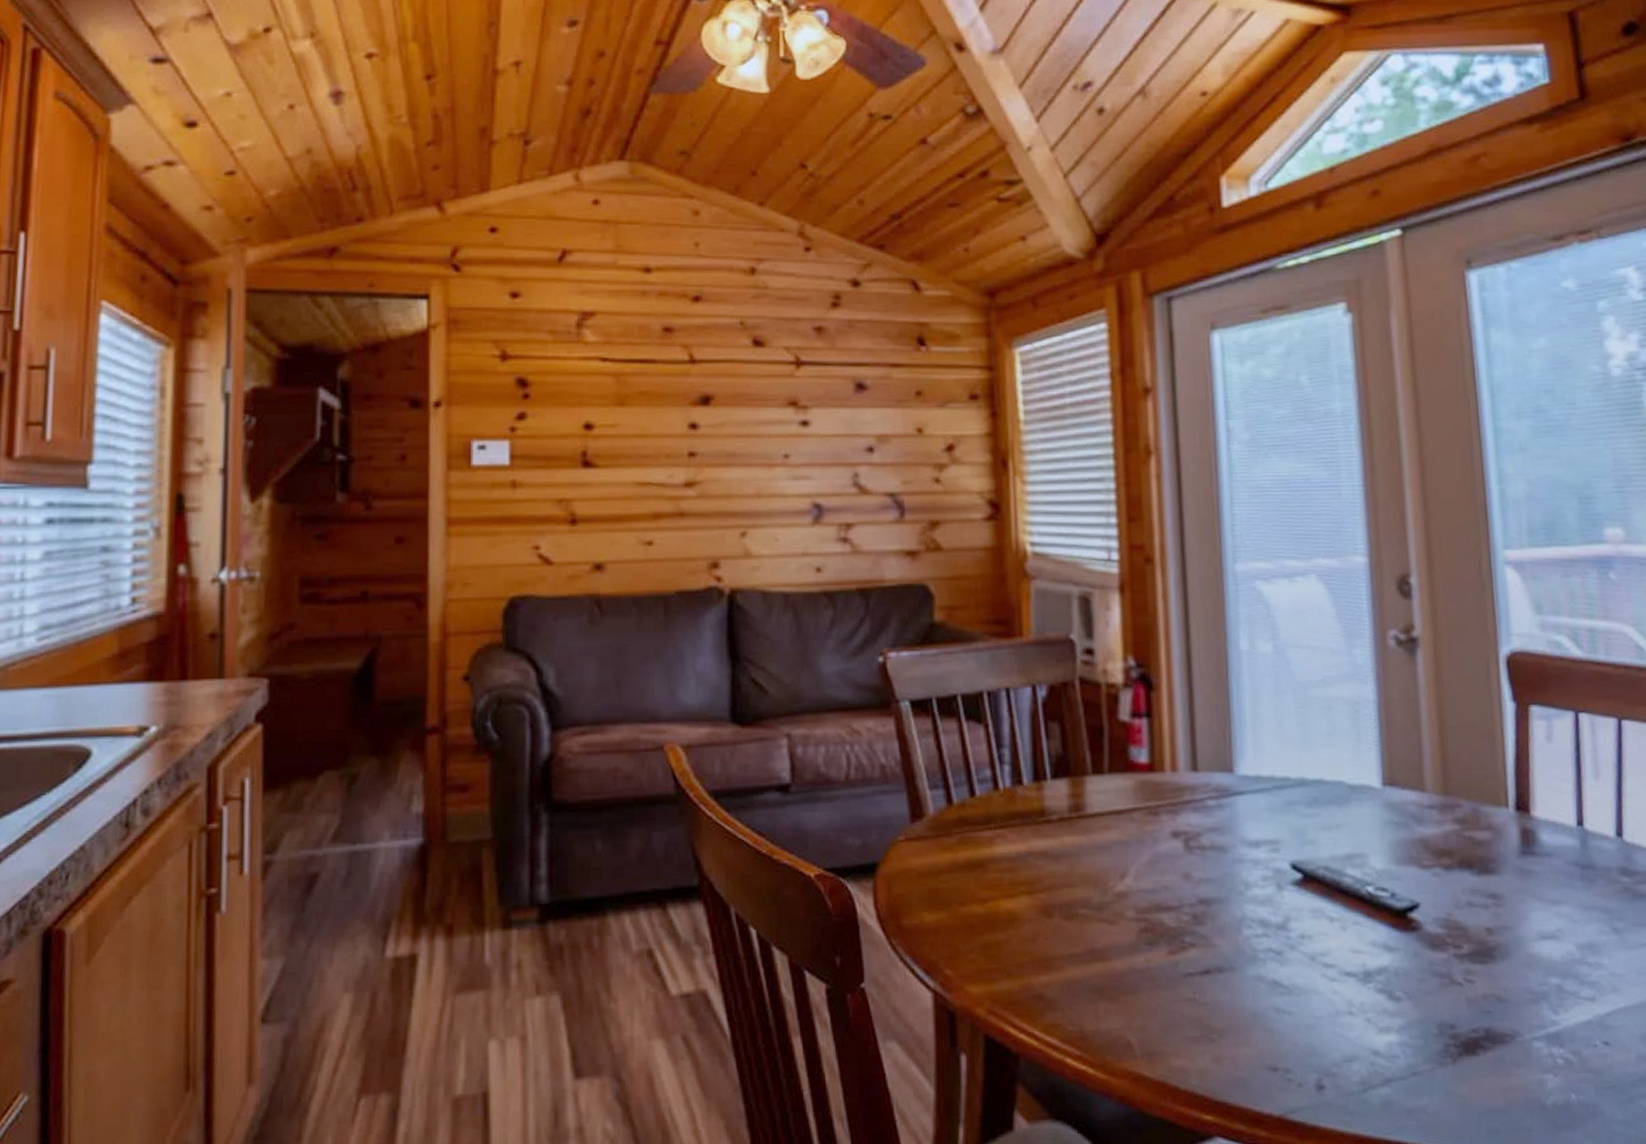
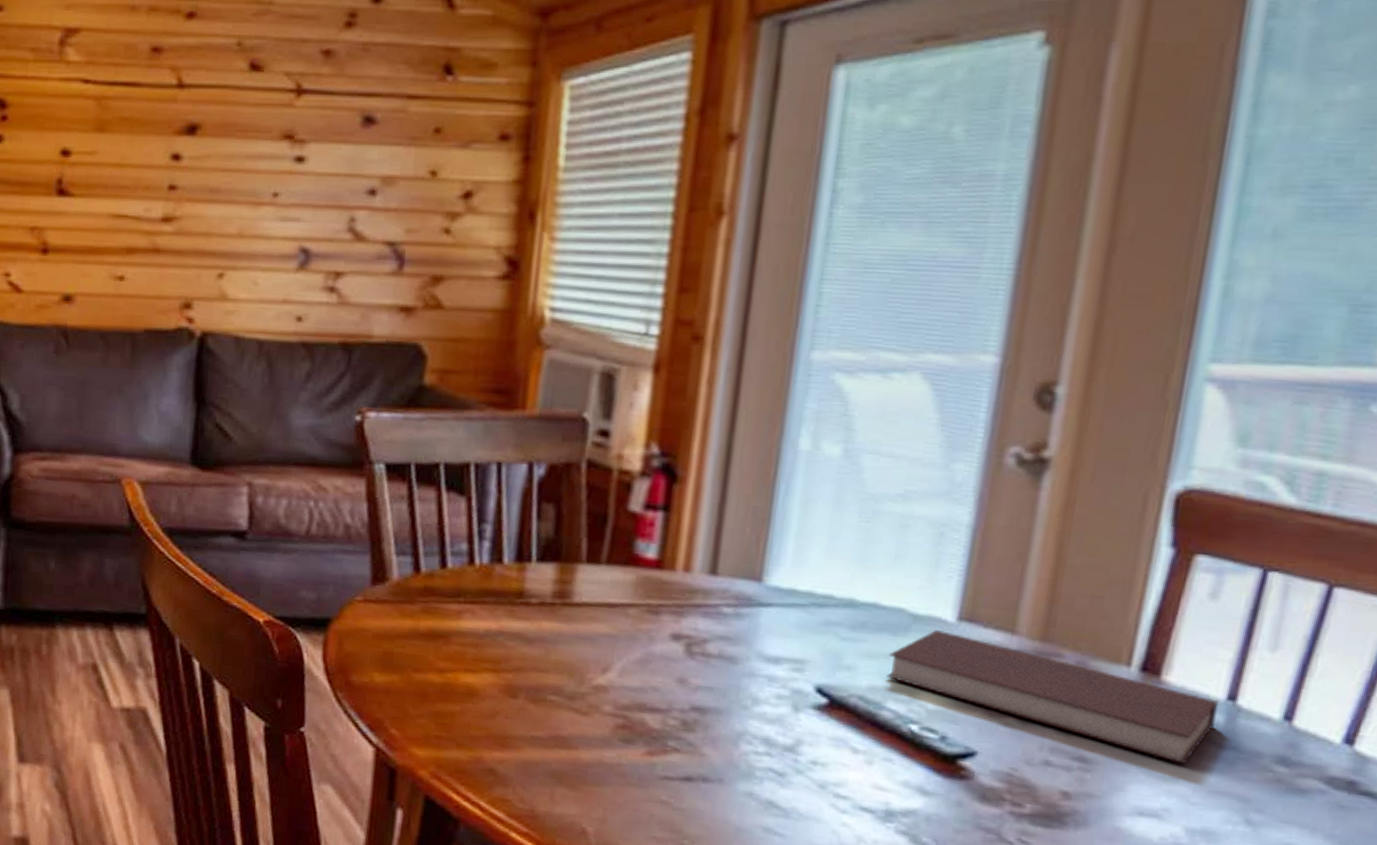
notebook: none [1339,797,1575,888] -> present [885,630,1219,765]

